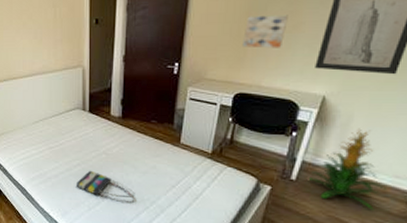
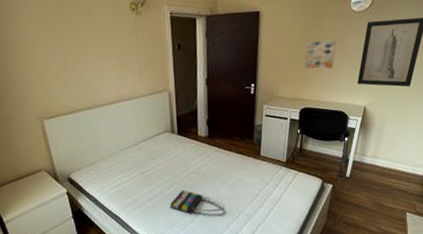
indoor plant: present [309,128,386,210] -> none [359,130,409,193]

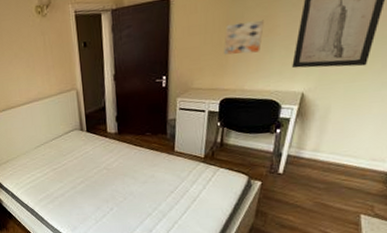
tote bag: present [169,190,225,216] -> none [81,186,138,212]

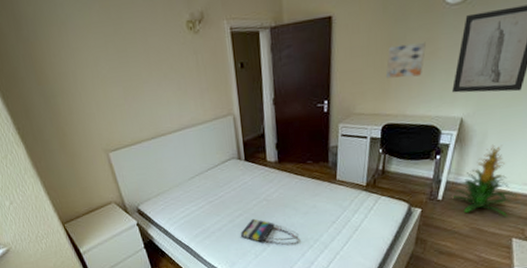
tote bag: none [81,186,138,212] -> present [240,218,299,245]
indoor plant: none [295,119,364,192] -> present [454,144,517,216]

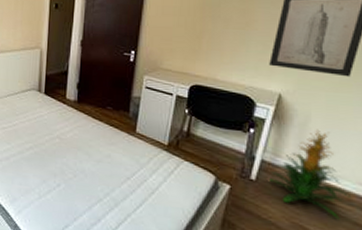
tote bag: present [240,218,299,245] -> none [27,154,88,193]
wall art: present [386,42,426,78] -> none [198,11,241,43]

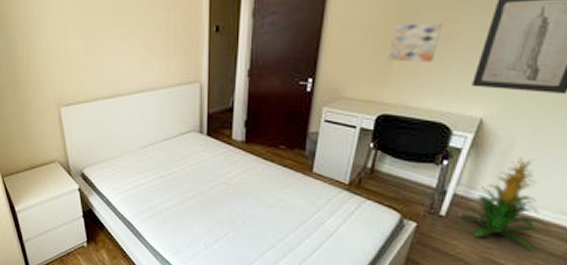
wall art: none [198,11,241,43] -> present [388,23,442,62]

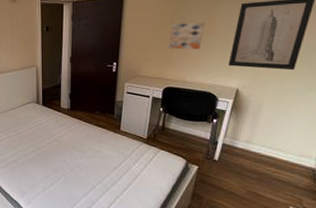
indoor plant: present [461,156,549,250] -> none [230,115,293,184]

